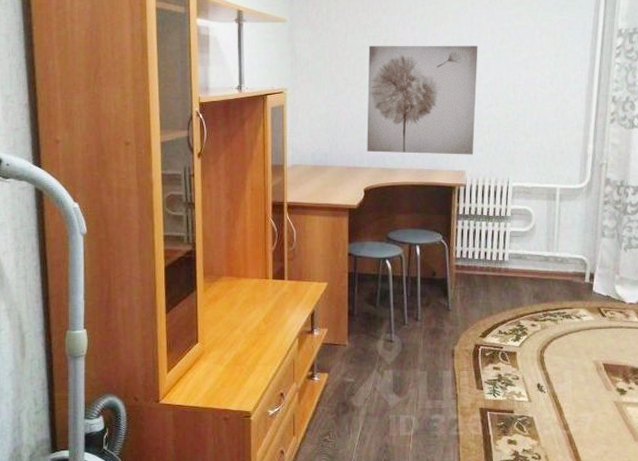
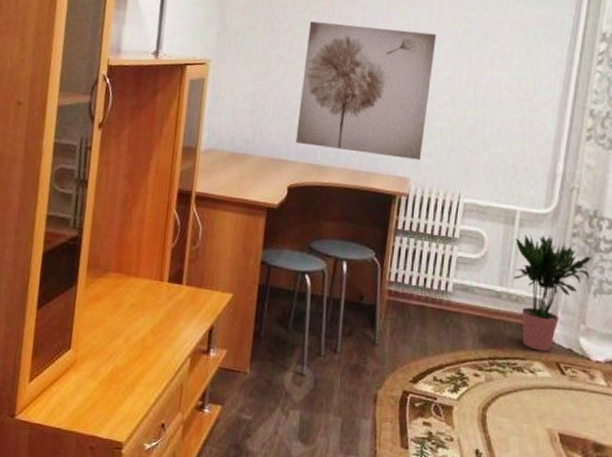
potted plant: none [557,205,622,300] -> present [513,234,593,352]

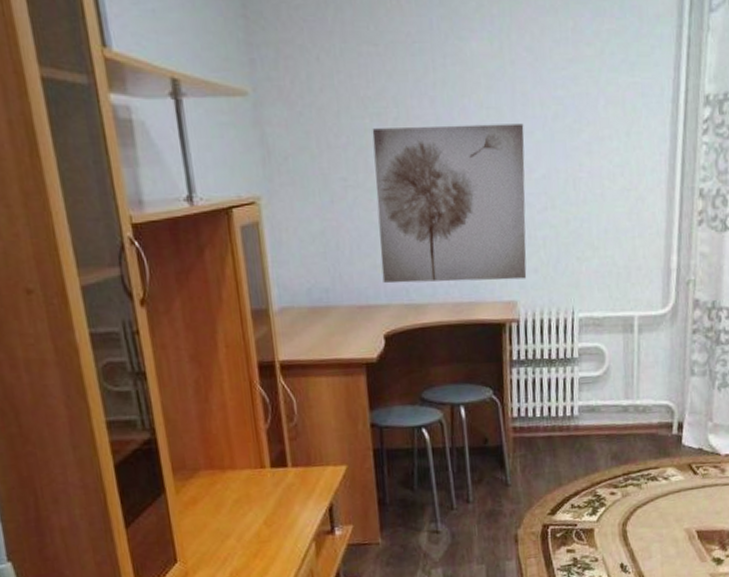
potted plant: present [513,234,593,352] -> none [635,336,715,457]

